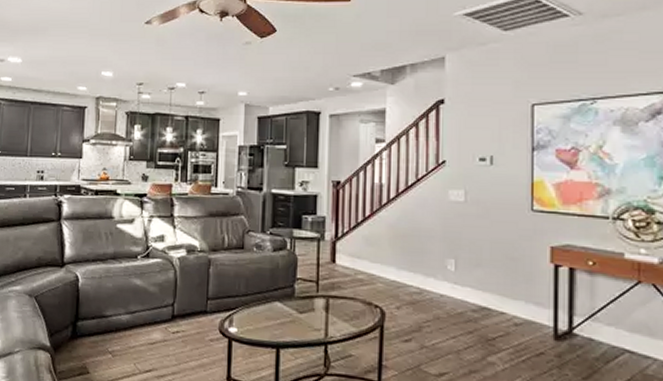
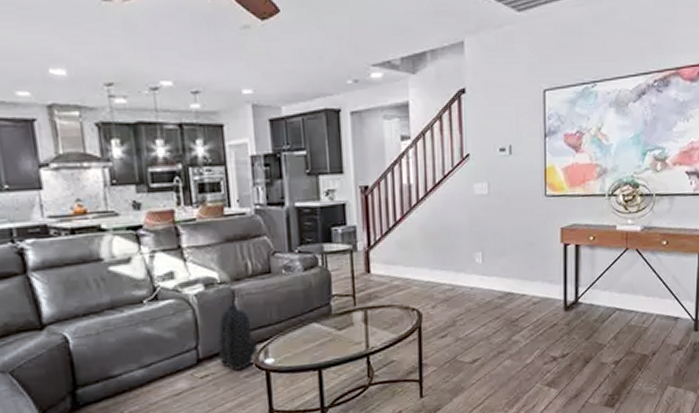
backpack: none [190,272,225,333] -> present [218,304,259,371]

